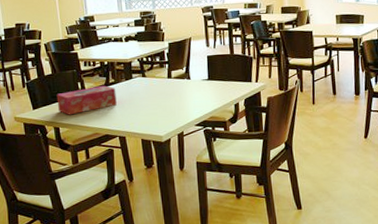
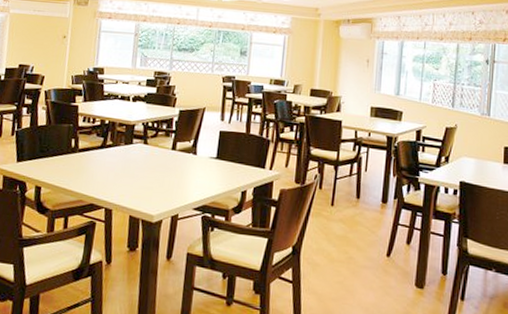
tissue box: present [56,85,117,115] -> none [44,146,112,175]

